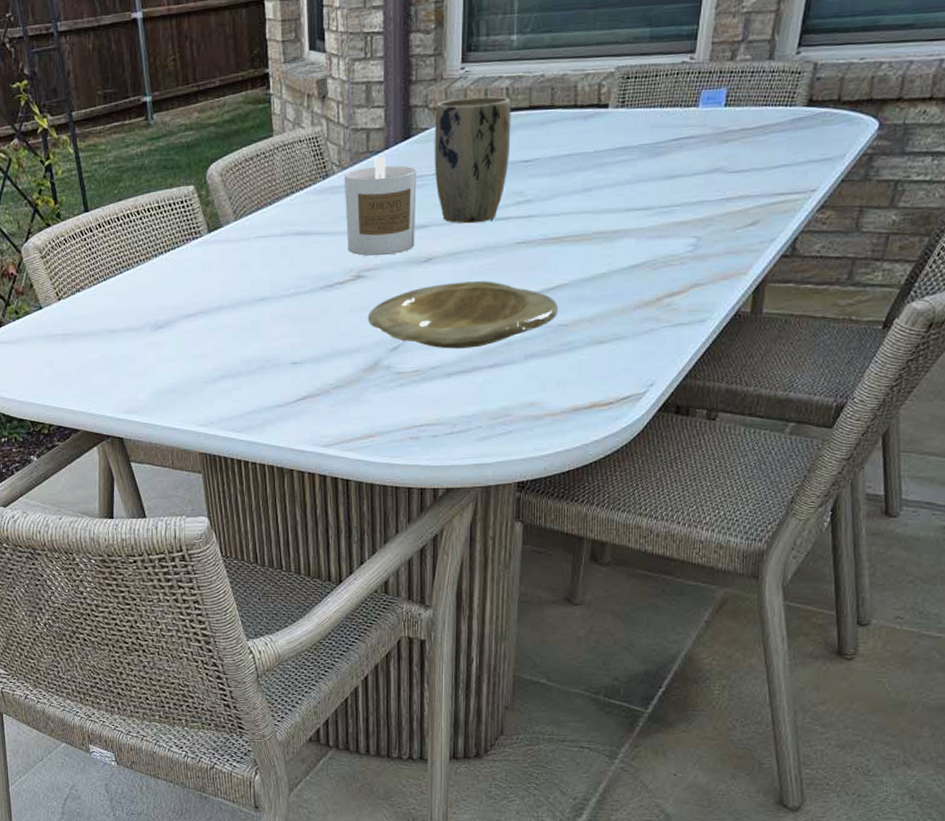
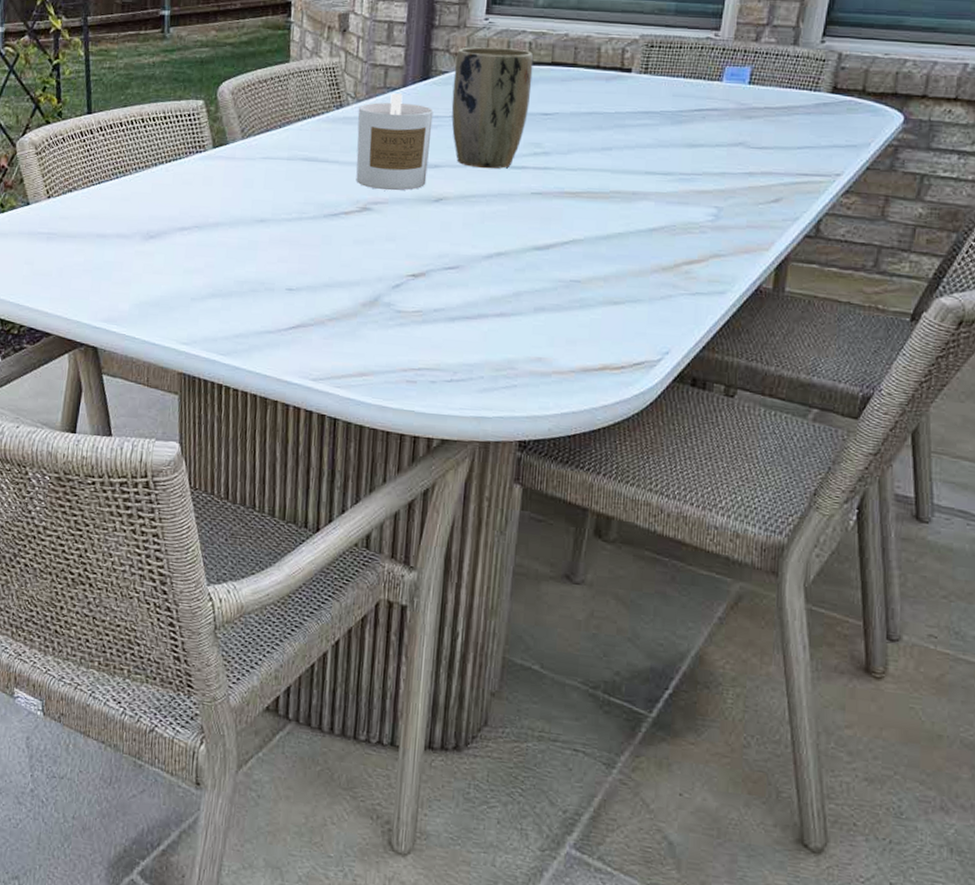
plate: present [367,281,559,349] -> none [371,225,572,294]

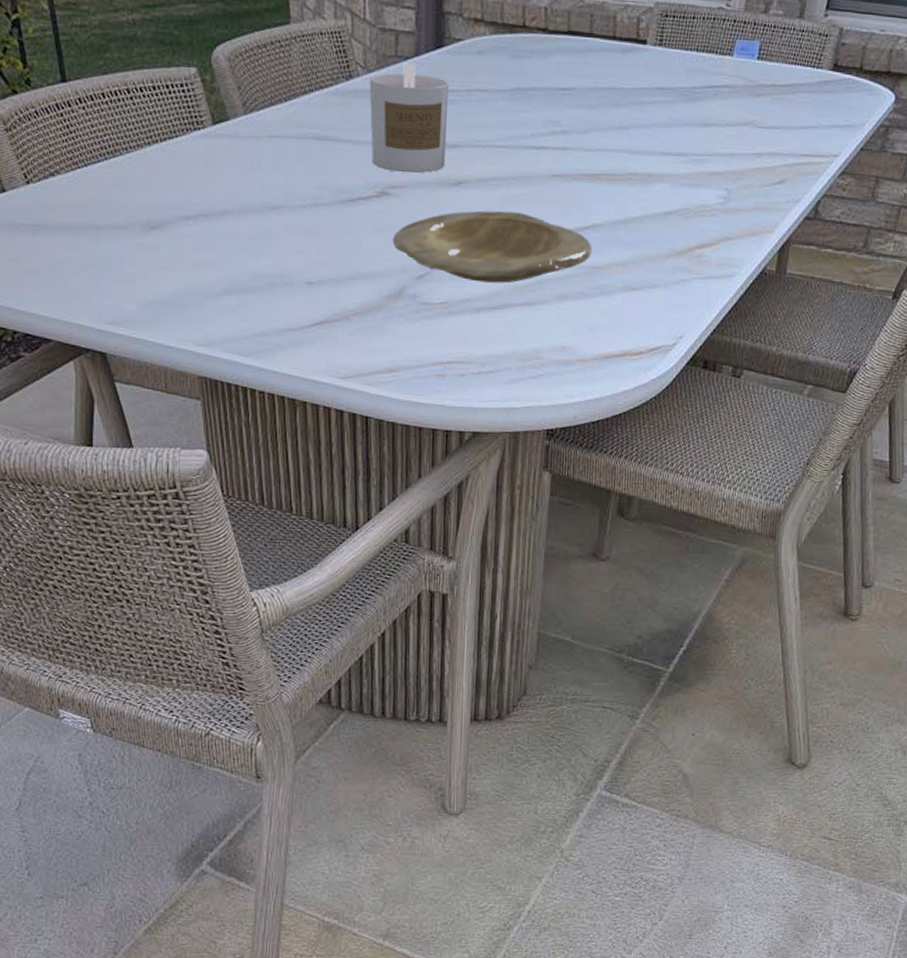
plate: none [371,225,572,294] -> present [392,210,593,283]
plant pot: present [451,47,534,169] -> none [467,11,550,150]

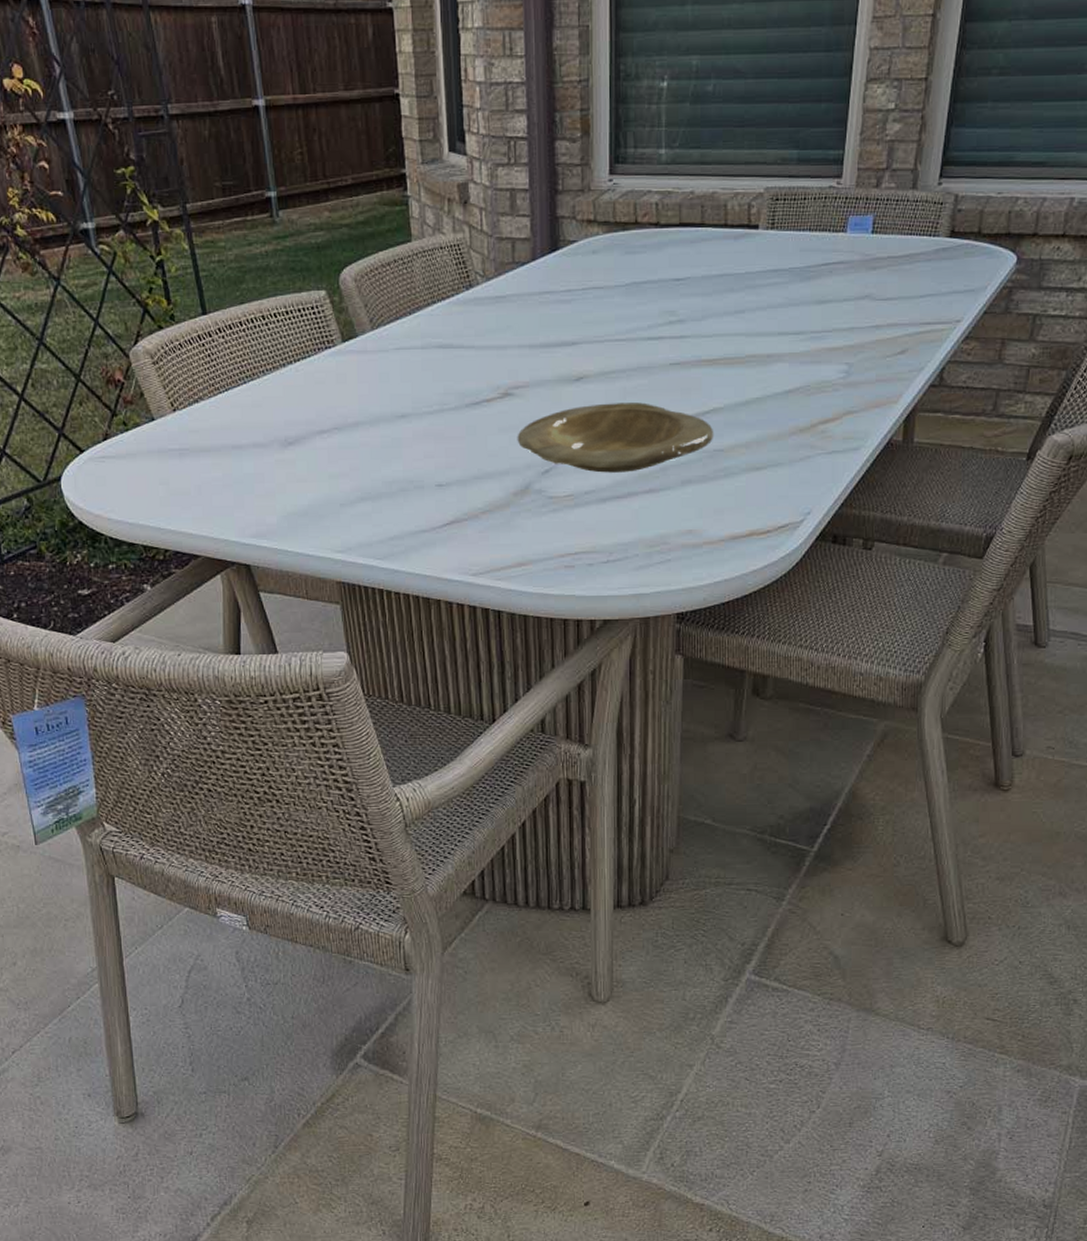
candle: present [369,63,449,174] -> none [488,268,566,373]

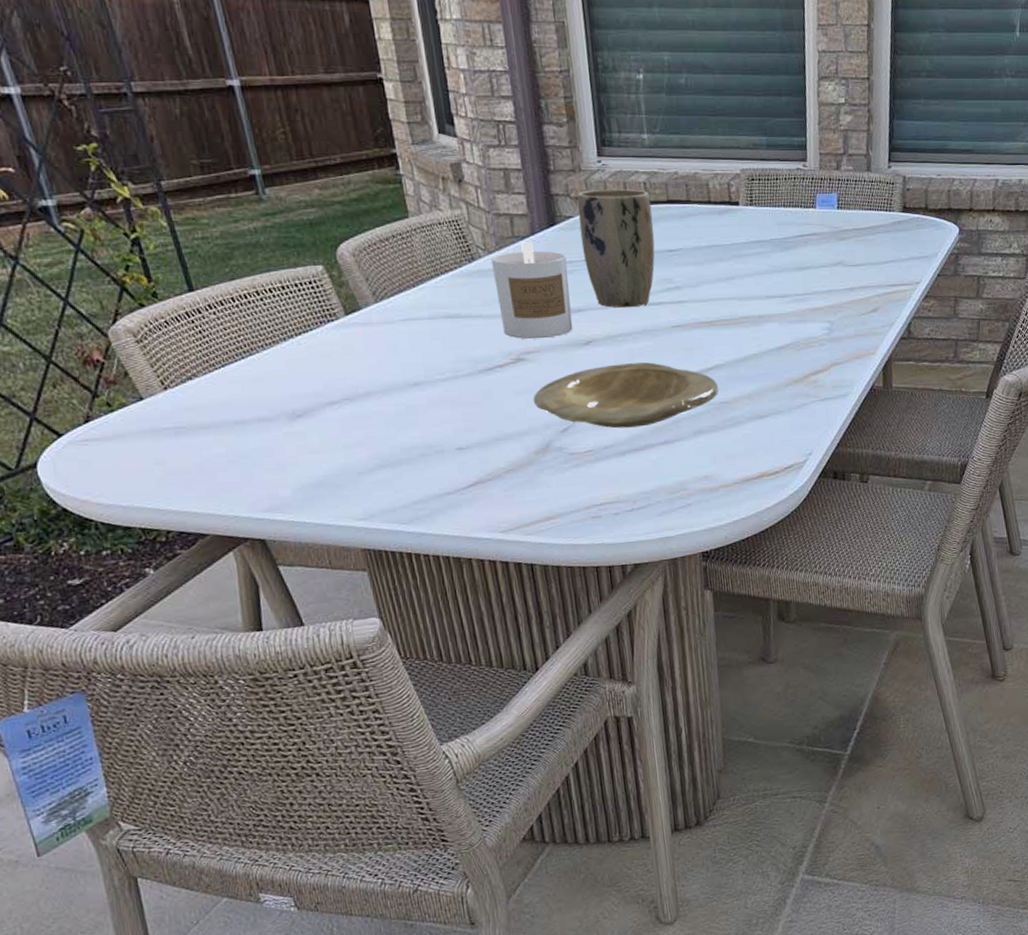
candle: none [488,268,566,373] -> present [491,241,573,340]
plant pot: none [582,211,662,342] -> present [577,189,655,308]

